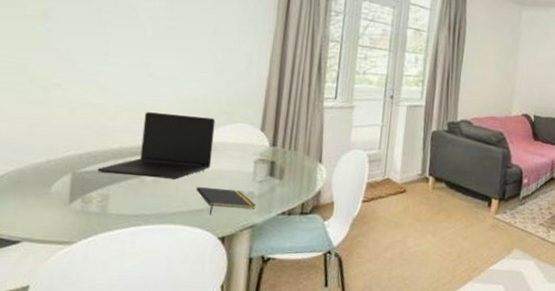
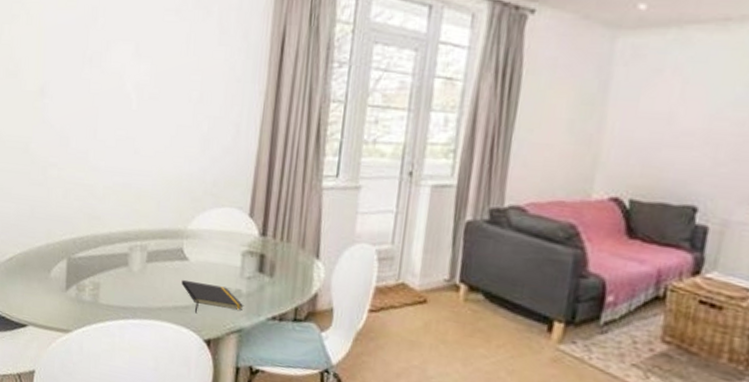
laptop: present [98,112,216,180] -> none [90,193,201,271]

